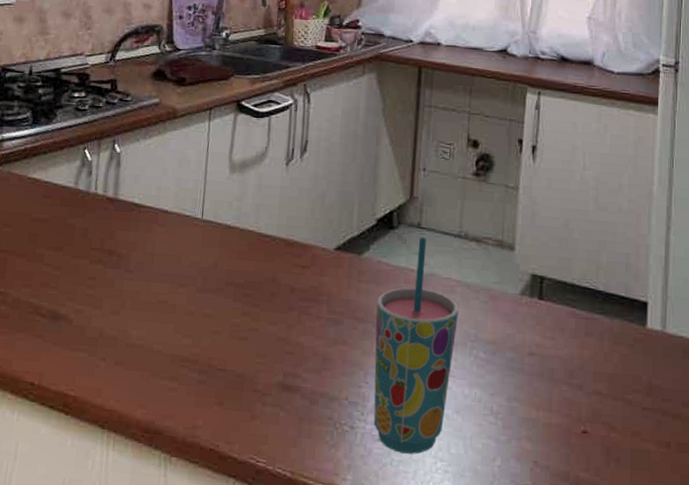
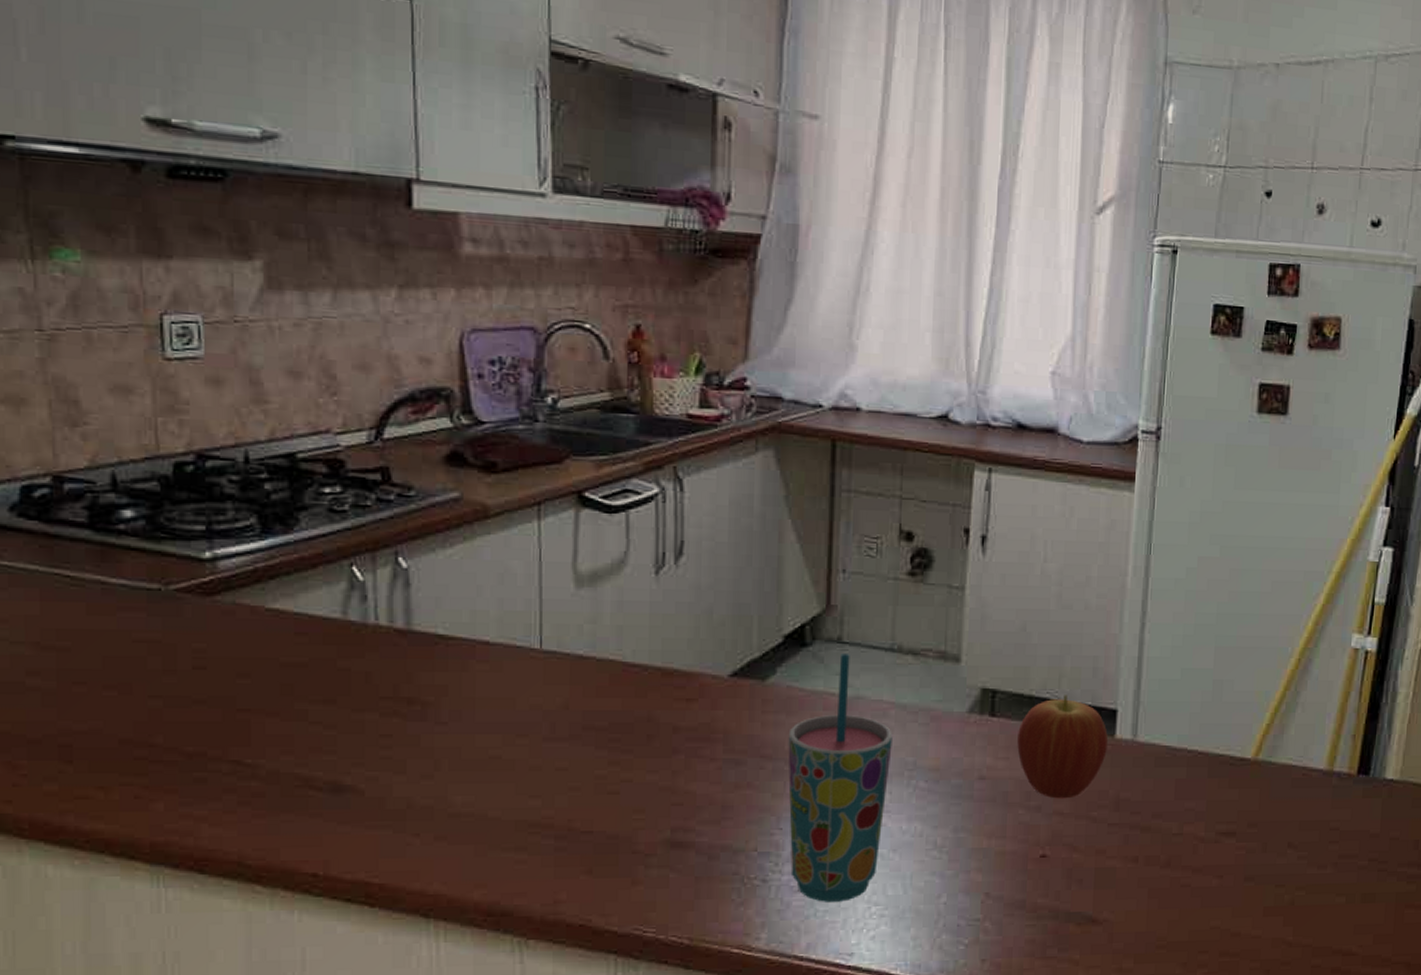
fruit: none [561,285,640,381] -> present [1017,695,1108,799]

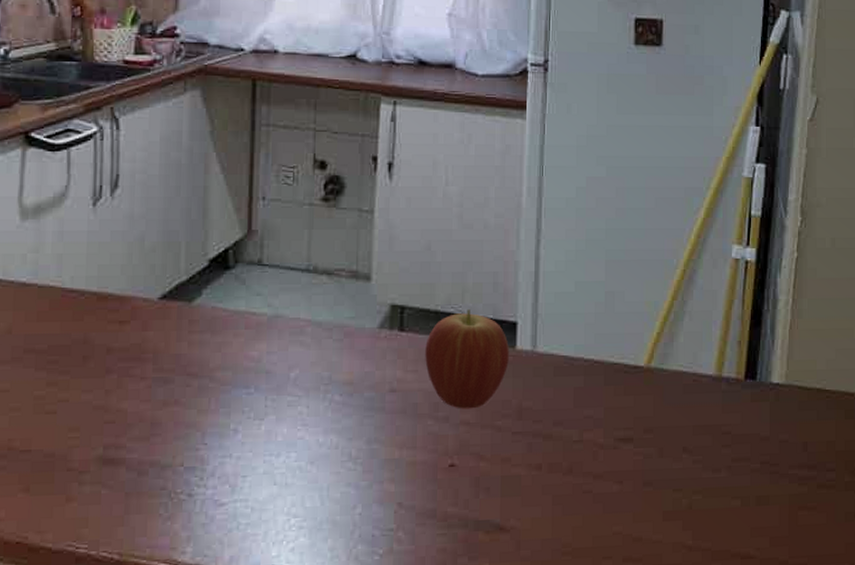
cup: present [788,654,893,902] -> none [212,275,309,515]

